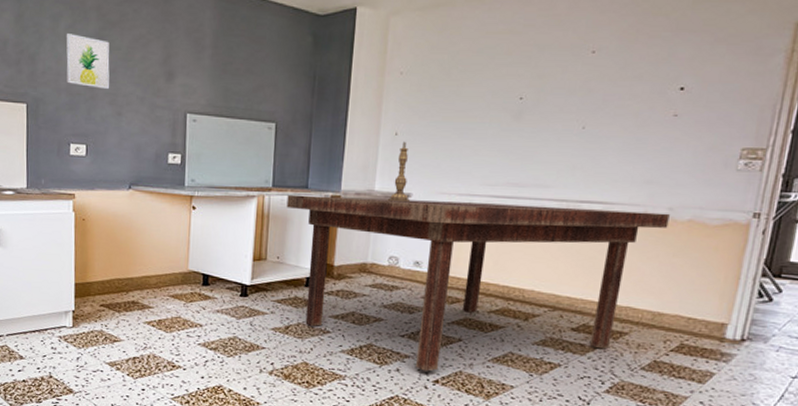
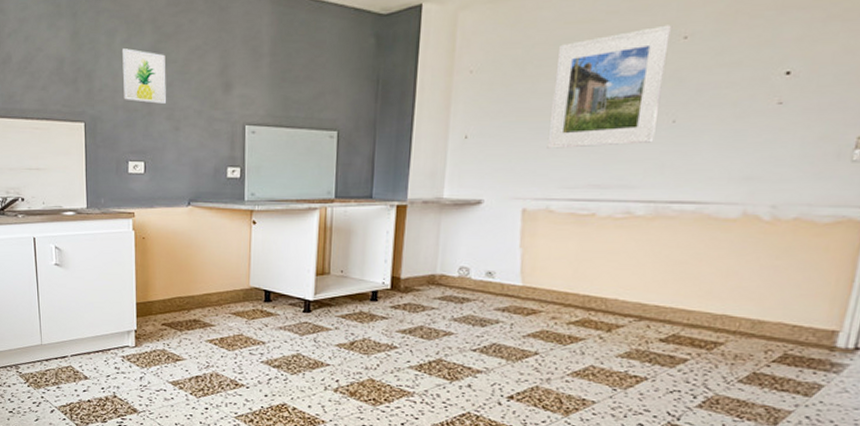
dining table: present [286,194,670,372] -> none [350,205,773,387]
candlestick: present [385,141,411,203] -> none [455,145,483,210]
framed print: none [470,39,582,149] -> present [547,25,673,149]

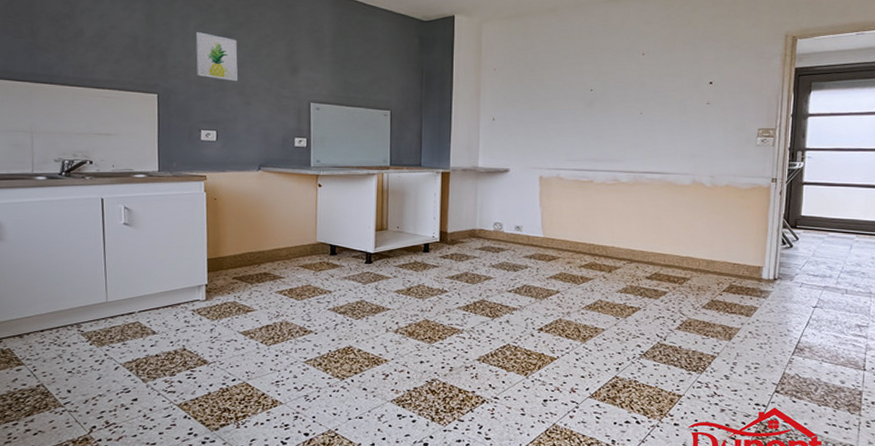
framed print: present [547,25,673,149] -> none [554,44,634,131]

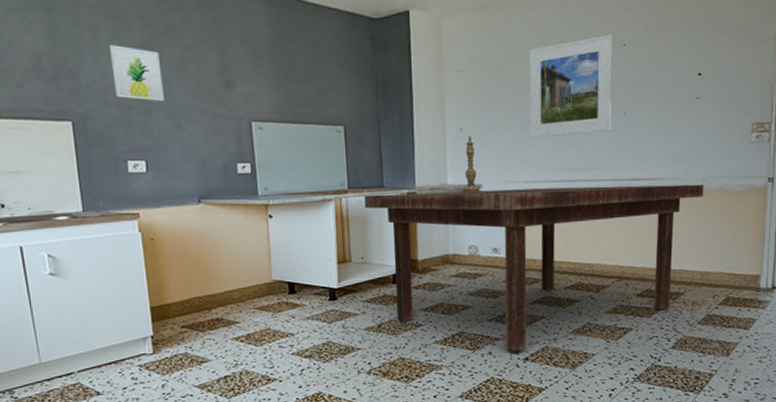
dining table: none [403,172,712,321] -> present [364,184,704,351]
candlestick: none [488,125,509,177] -> present [459,136,483,194]
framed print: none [554,44,634,131] -> present [528,34,614,138]

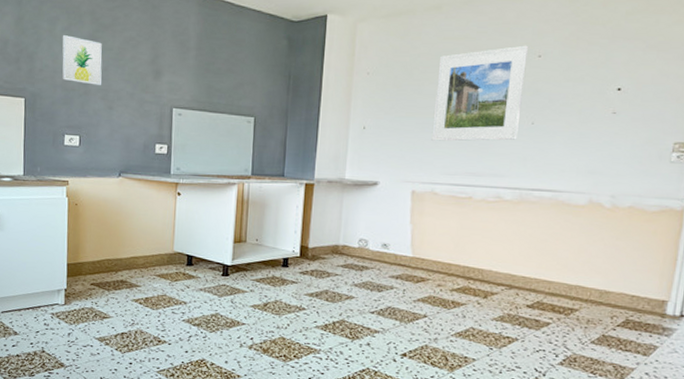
dining table: present [364,184,704,351] -> none [264,182,612,346]
candlestick: present [459,136,483,194] -> none [355,134,378,190]

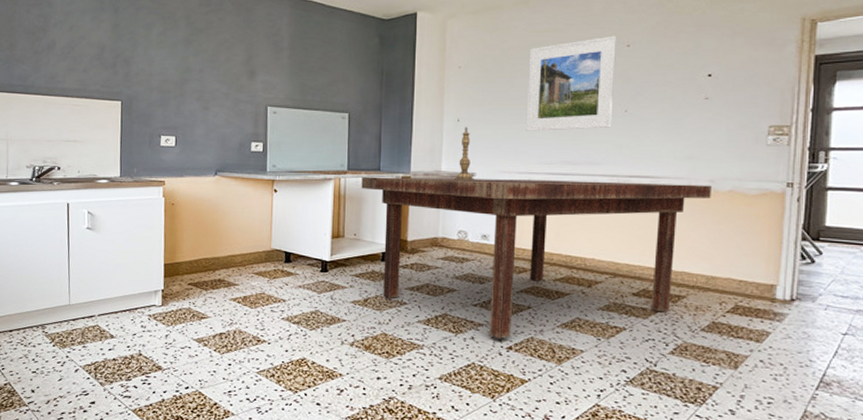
wall art: present [62,35,103,86] -> none [157,40,198,88]
dining table: none [264,182,612,346] -> present [361,177,712,339]
candlestick: none [355,134,378,190] -> present [452,127,475,181]

